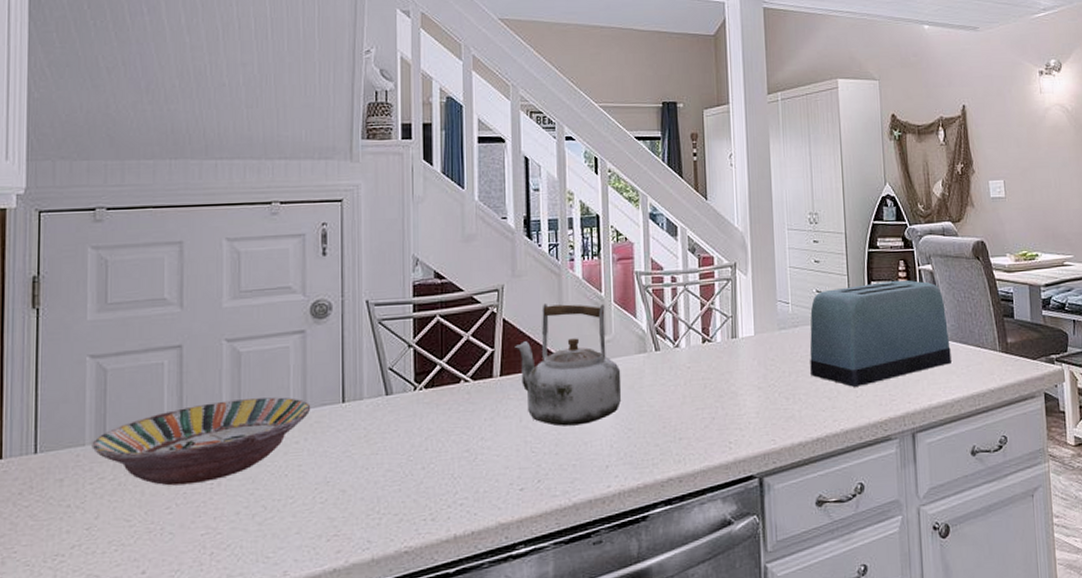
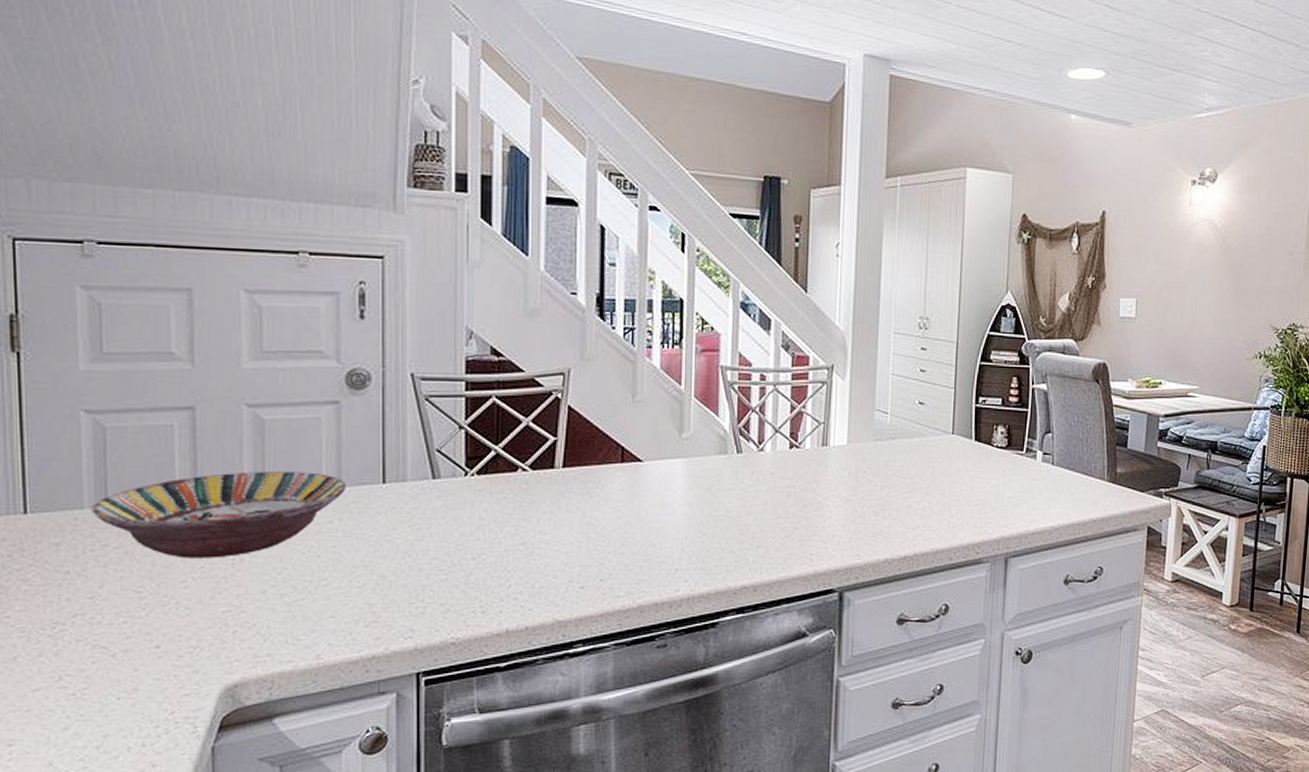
kettle: present [515,303,622,427] -> none [581,392,698,525]
toaster: present [809,280,951,387] -> none [904,397,1056,506]

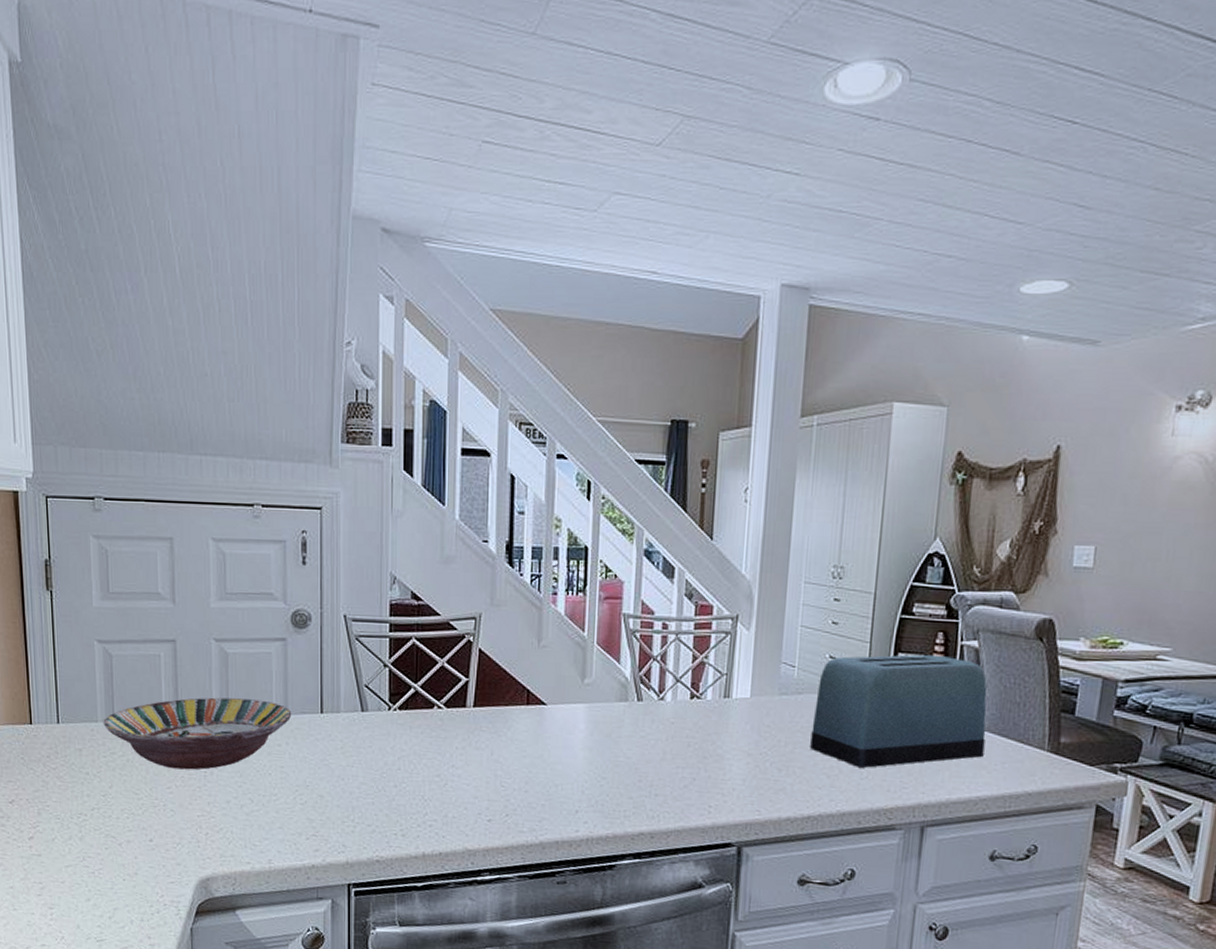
toaster: none [904,397,1056,506] -> present [810,654,988,768]

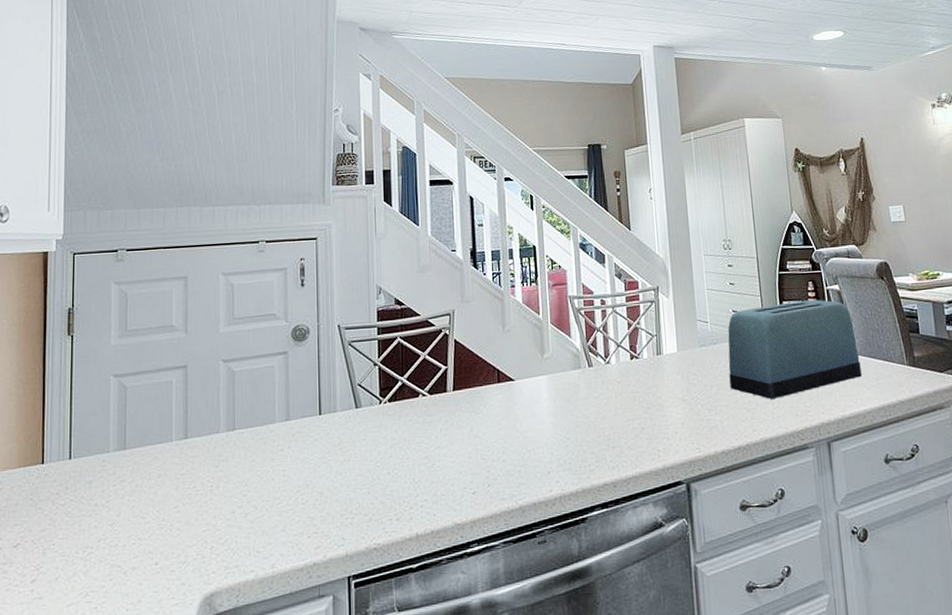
serving bowl: present [103,697,292,770] -> none [114,410,293,488]

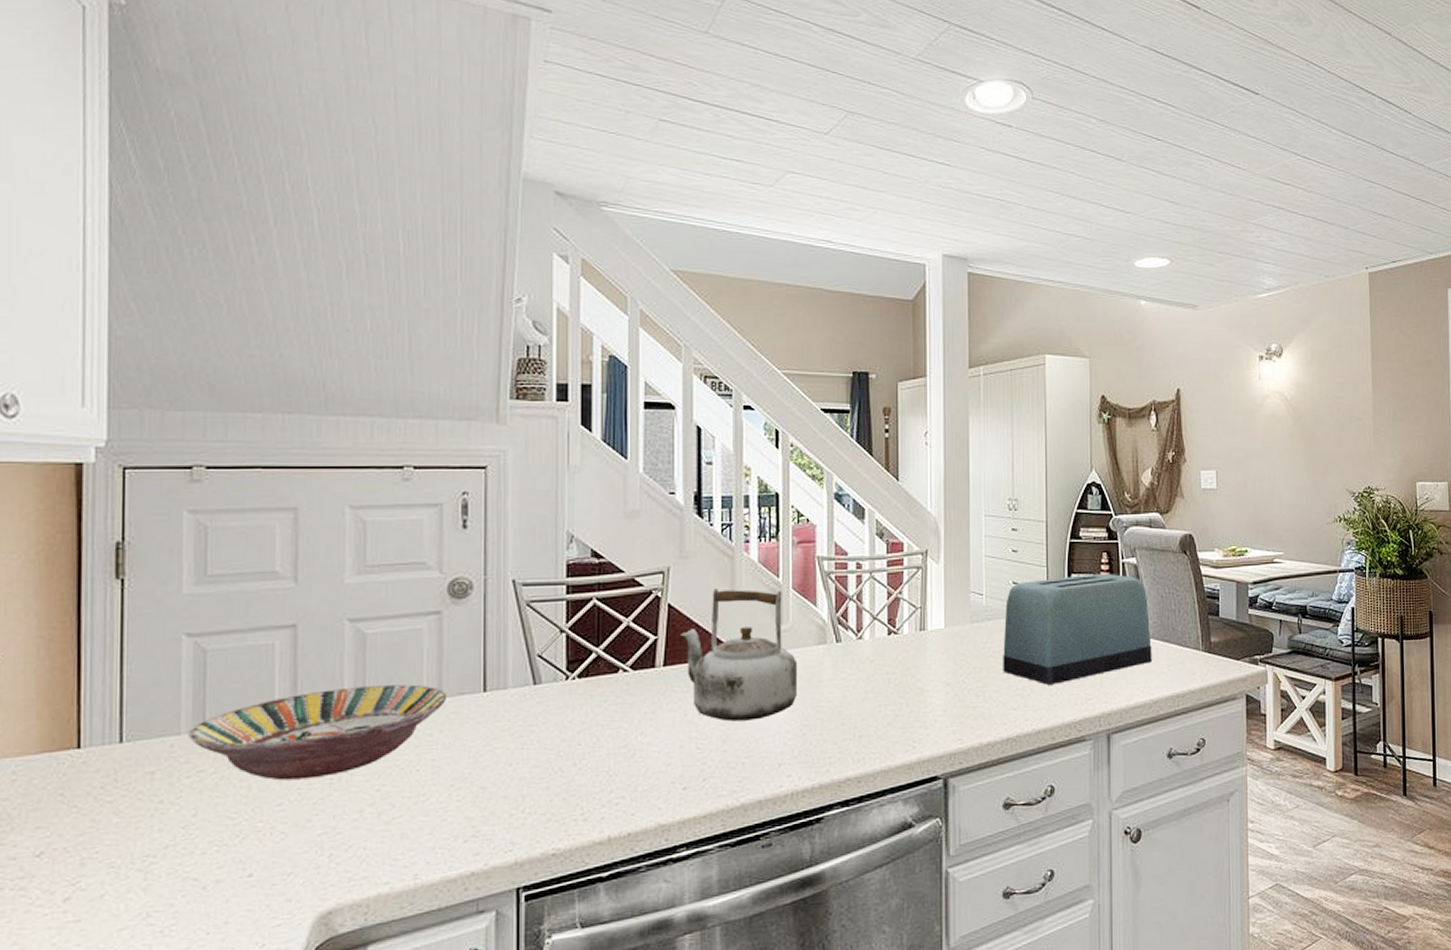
serving bowl: none [114,410,293,488] -> present [188,684,448,781]
kettle: none [465,325,560,436] -> present [681,587,798,722]

